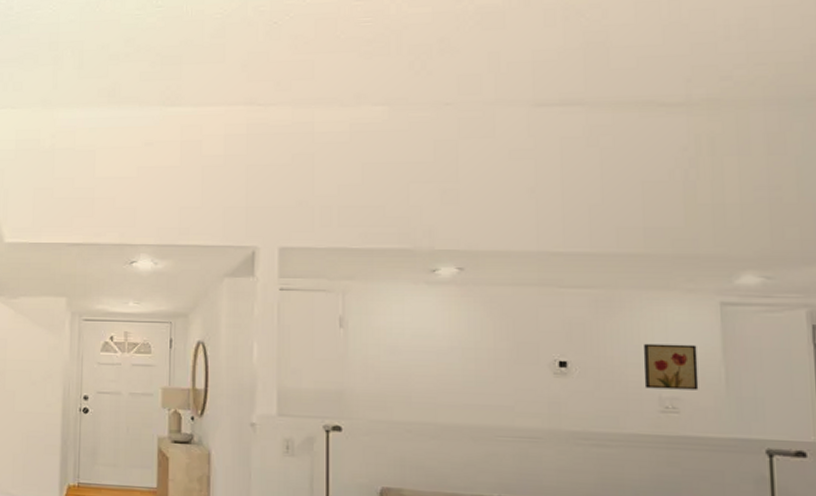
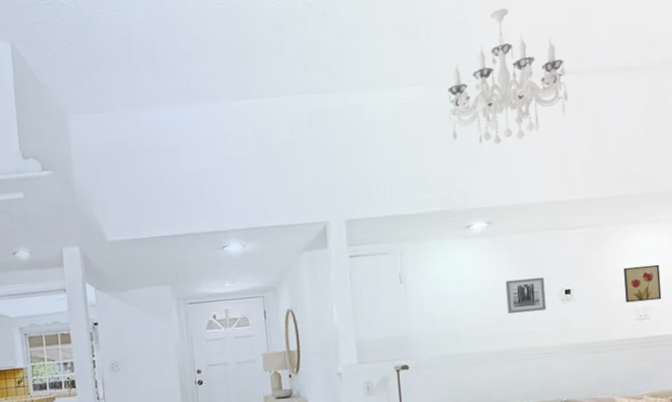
chandelier: none [417,27,576,180] -> present [448,8,568,146]
wall art: none [477,340,532,383] -> present [505,277,547,314]

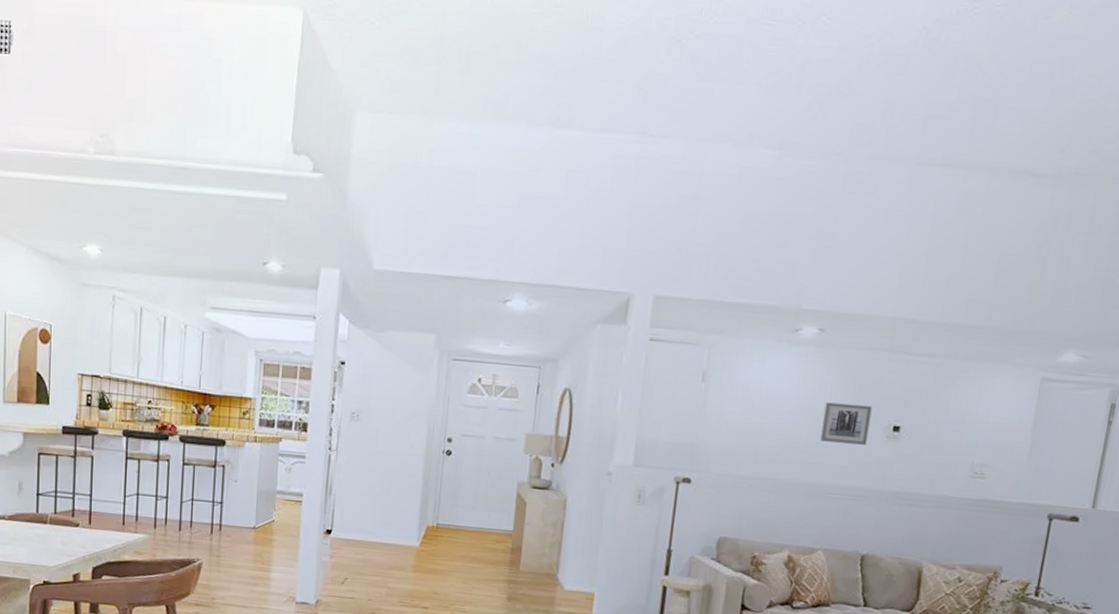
chandelier: present [448,8,568,146] -> none [800,72,957,239]
wall art: present [623,264,662,303] -> none [961,413,1013,459]

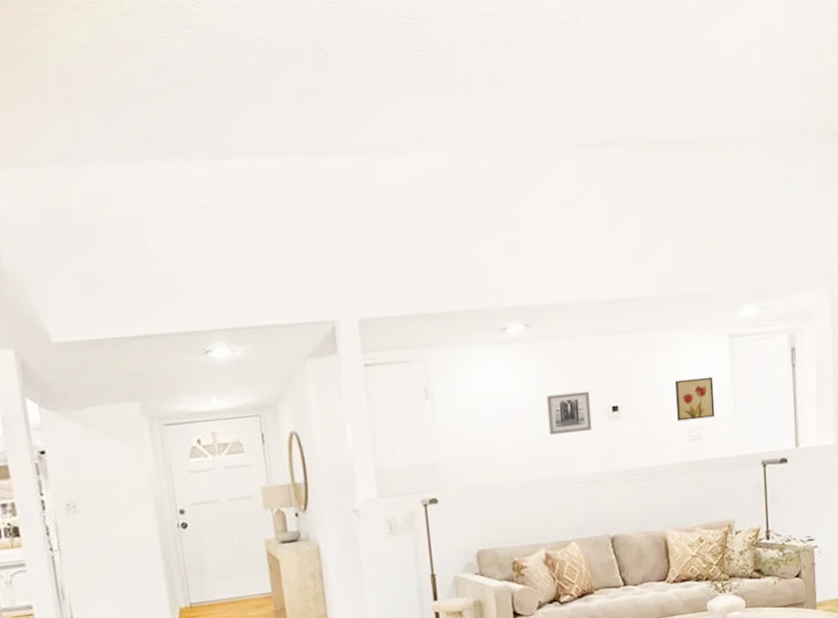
wall art: none [961,413,1013,459] -> present [674,376,715,421]

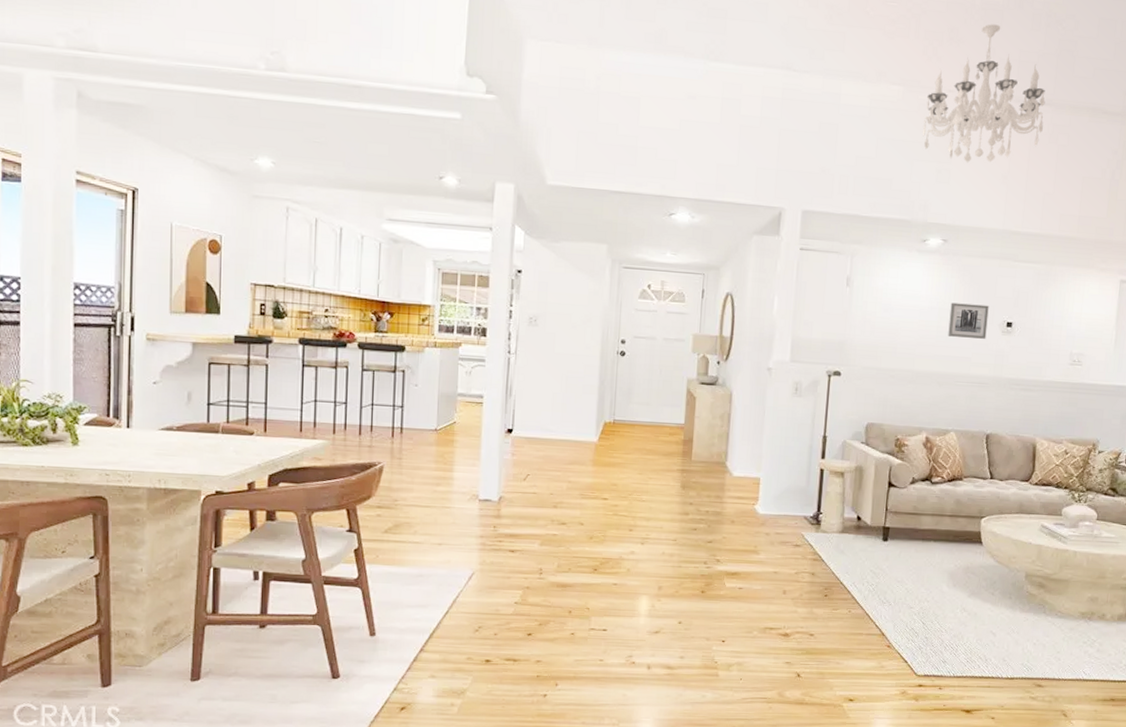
chandelier: none [477,58,615,230] -> present [922,24,1045,163]
wall art: present [674,376,715,421] -> none [1062,310,1101,348]

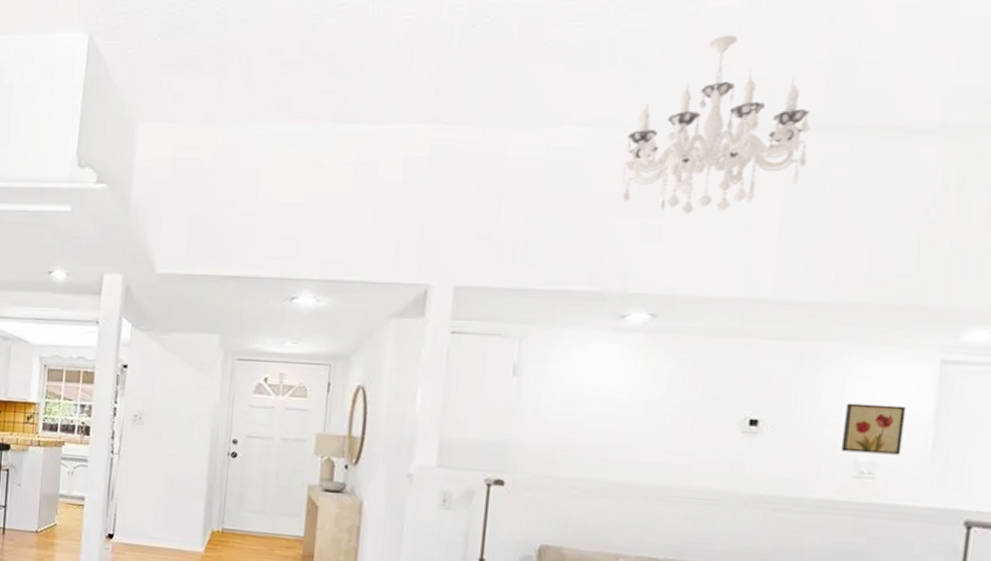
wall art: present [948,302,989,339] -> none [658,394,722,441]
wall art: none [1062,310,1101,348] -> present [840,403,906,455]

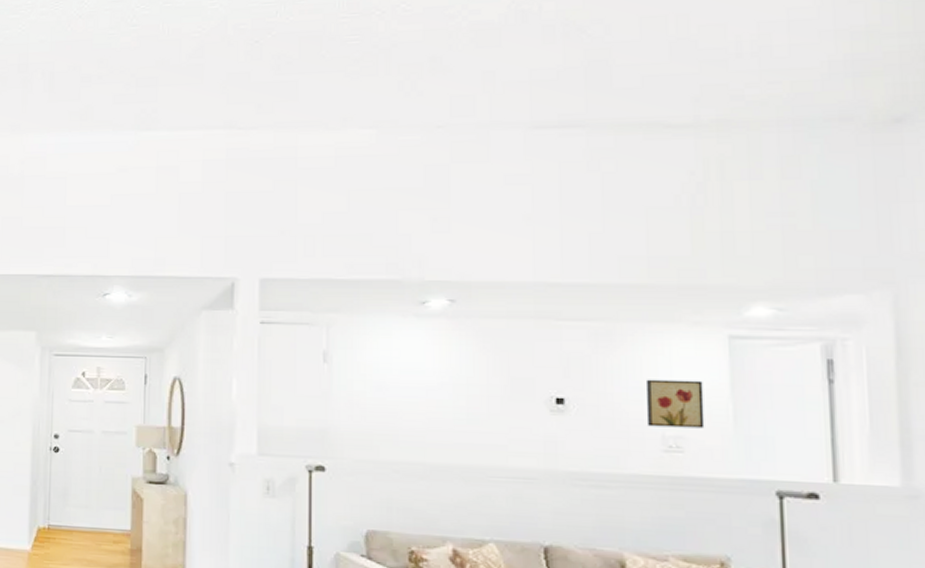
chandelier: present [620,35,810,215] -> none [406,45,576,207]

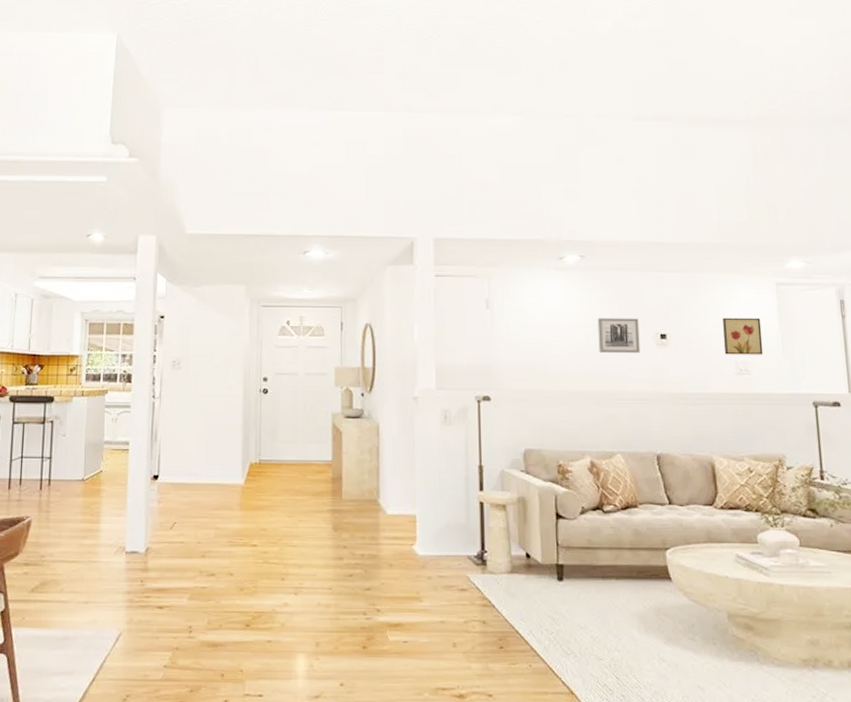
wall art: none [469,376,527,421] -> present [597,318,641,353]

